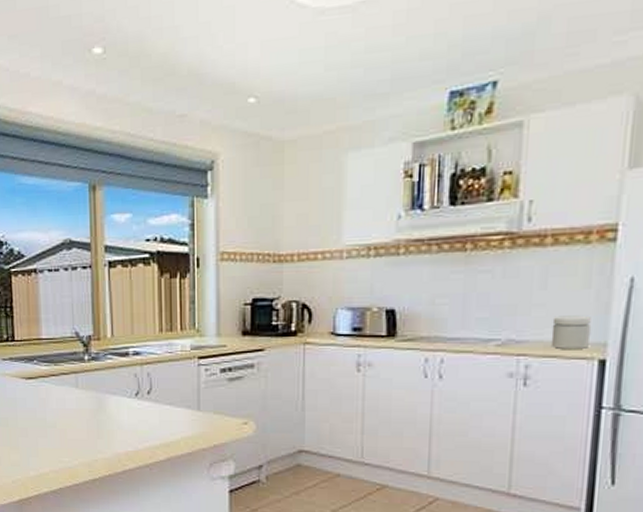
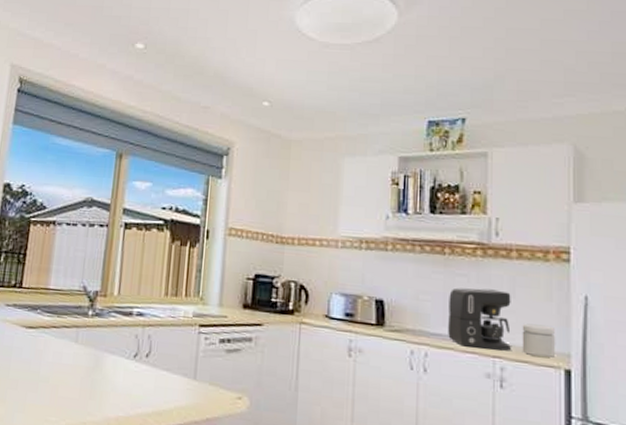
coffee maker: none [467,283,542,349] -> present [448,288,511,351]

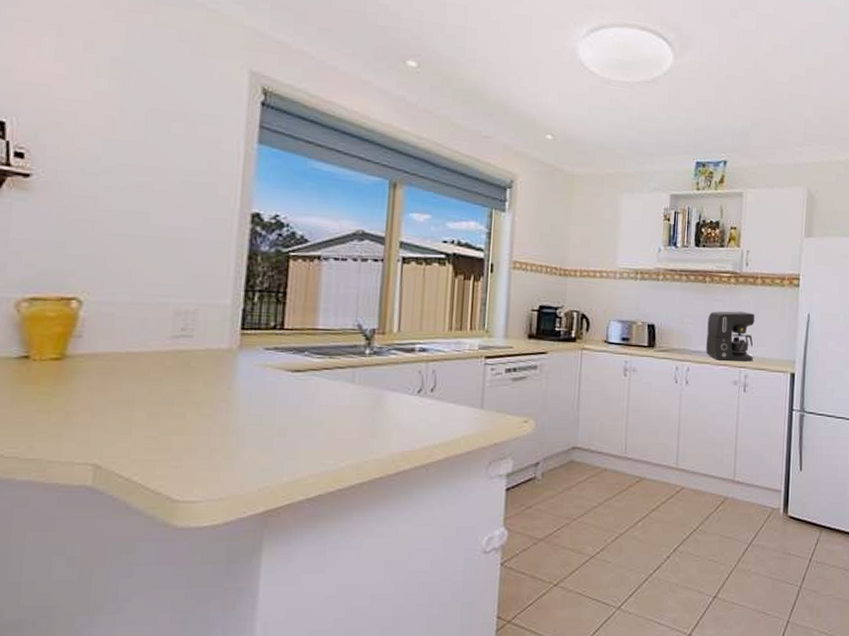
jar: present [522,323,555,358] -> none [761,338,785,365]

